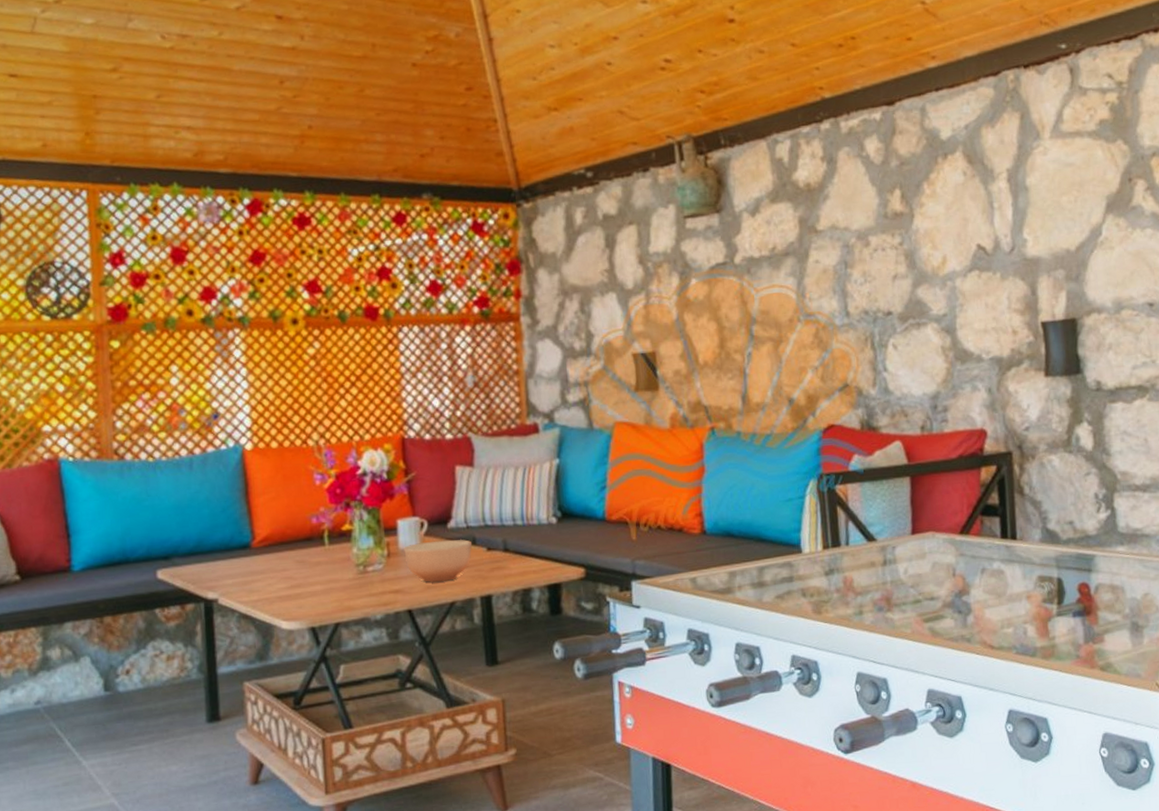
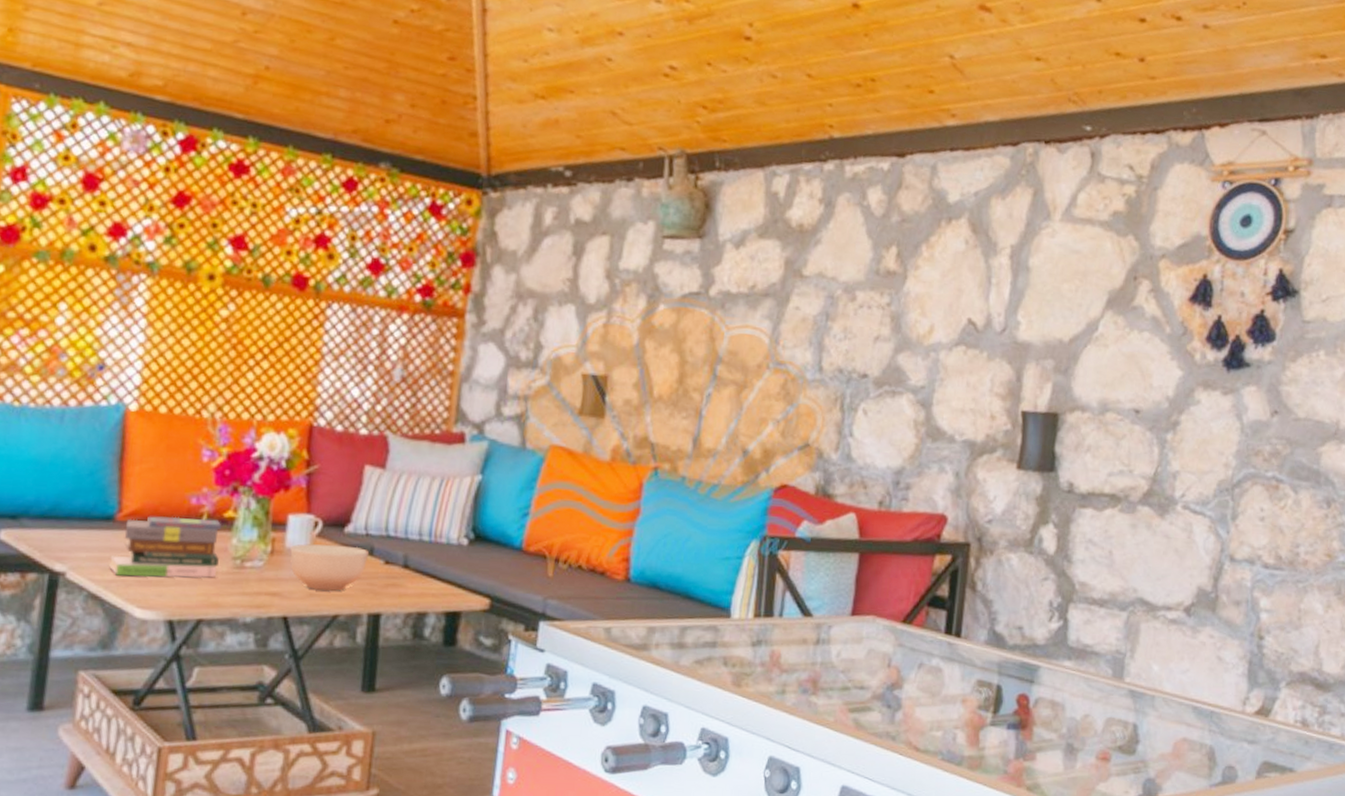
books: none [252,533,345,595] -> present [109,516,221,579]

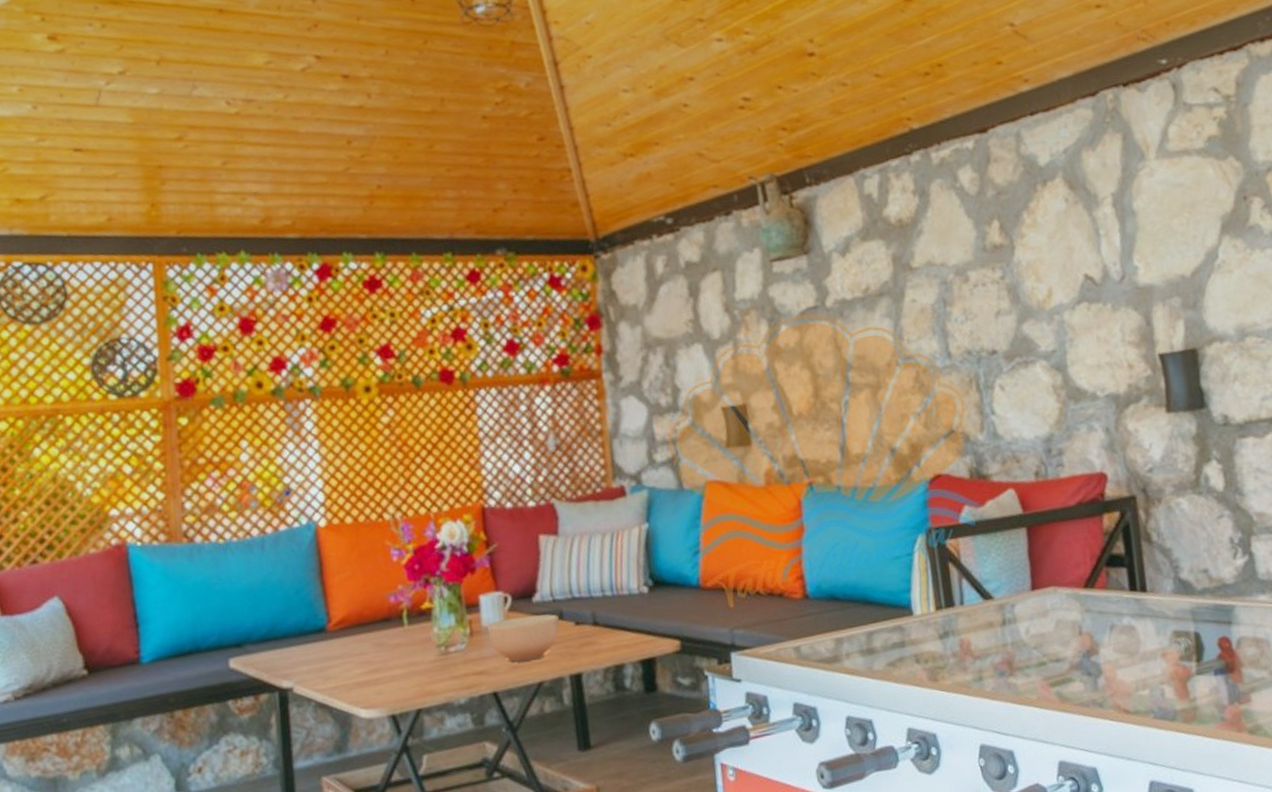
books: present [109,516,221,579] -> none [329,612,426,682]

